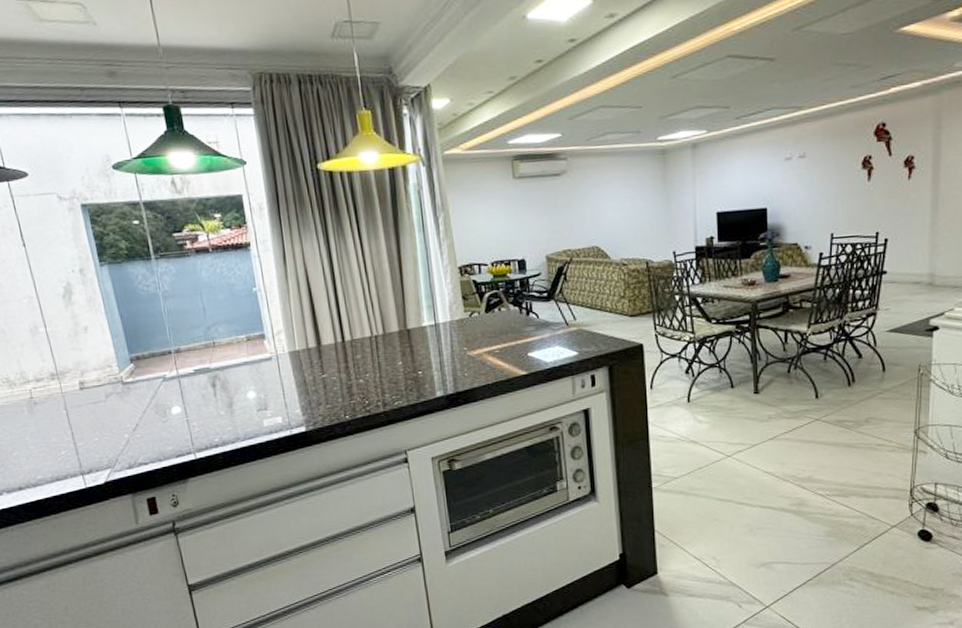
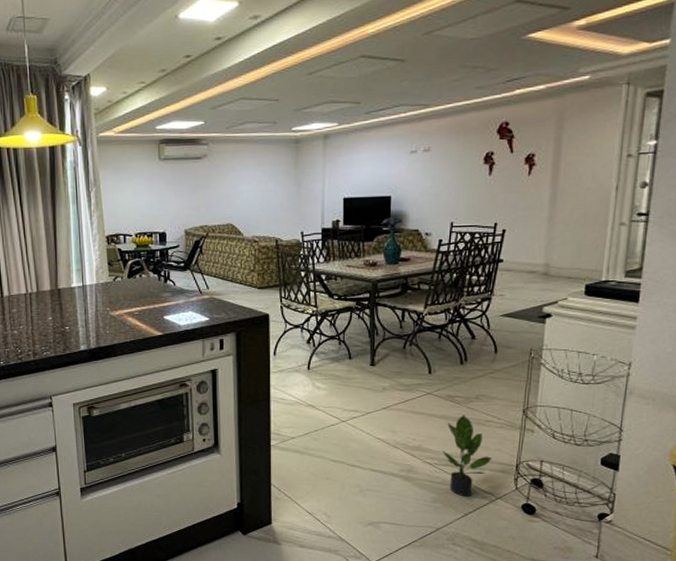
potted plant: none [834,440,886,528] -> present [442,414,493,497]

